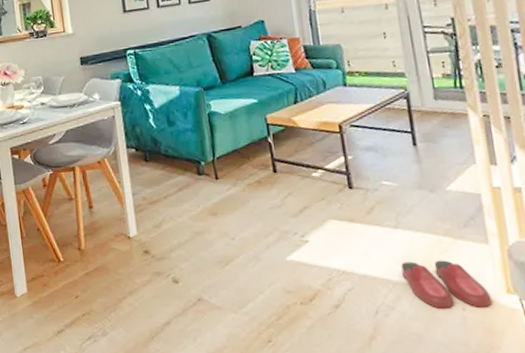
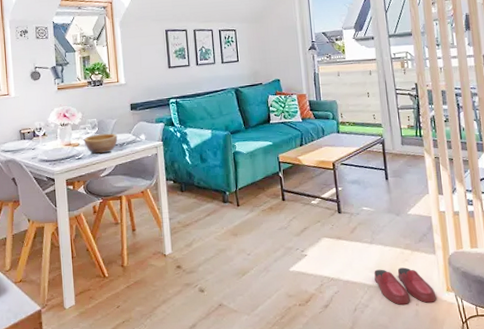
bowl: none [28,92,68,117] -> present [83,133,118,154]

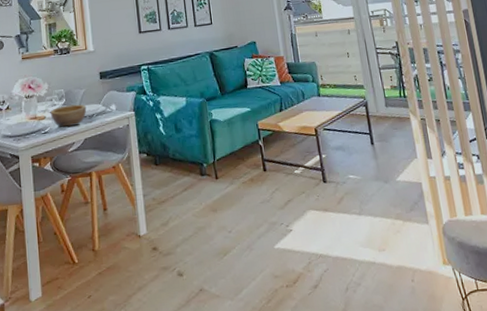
slippers: present [374,267,437,305] -> none [365,239,433,282]

